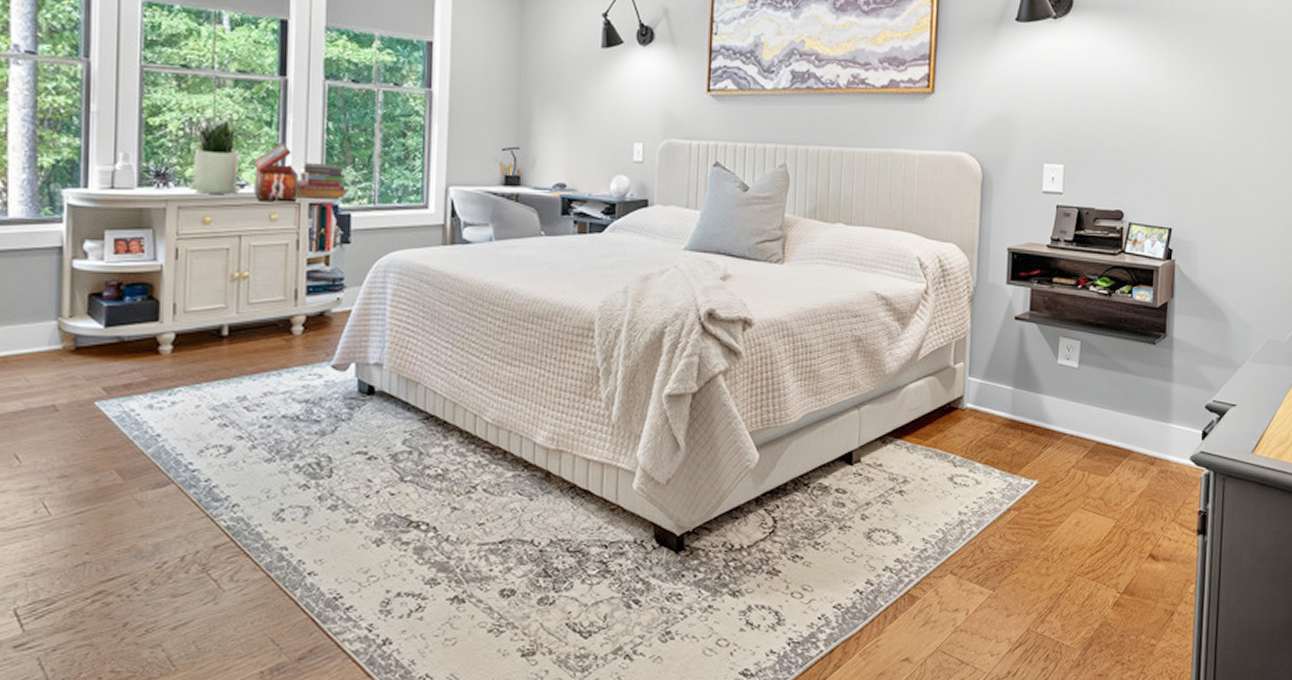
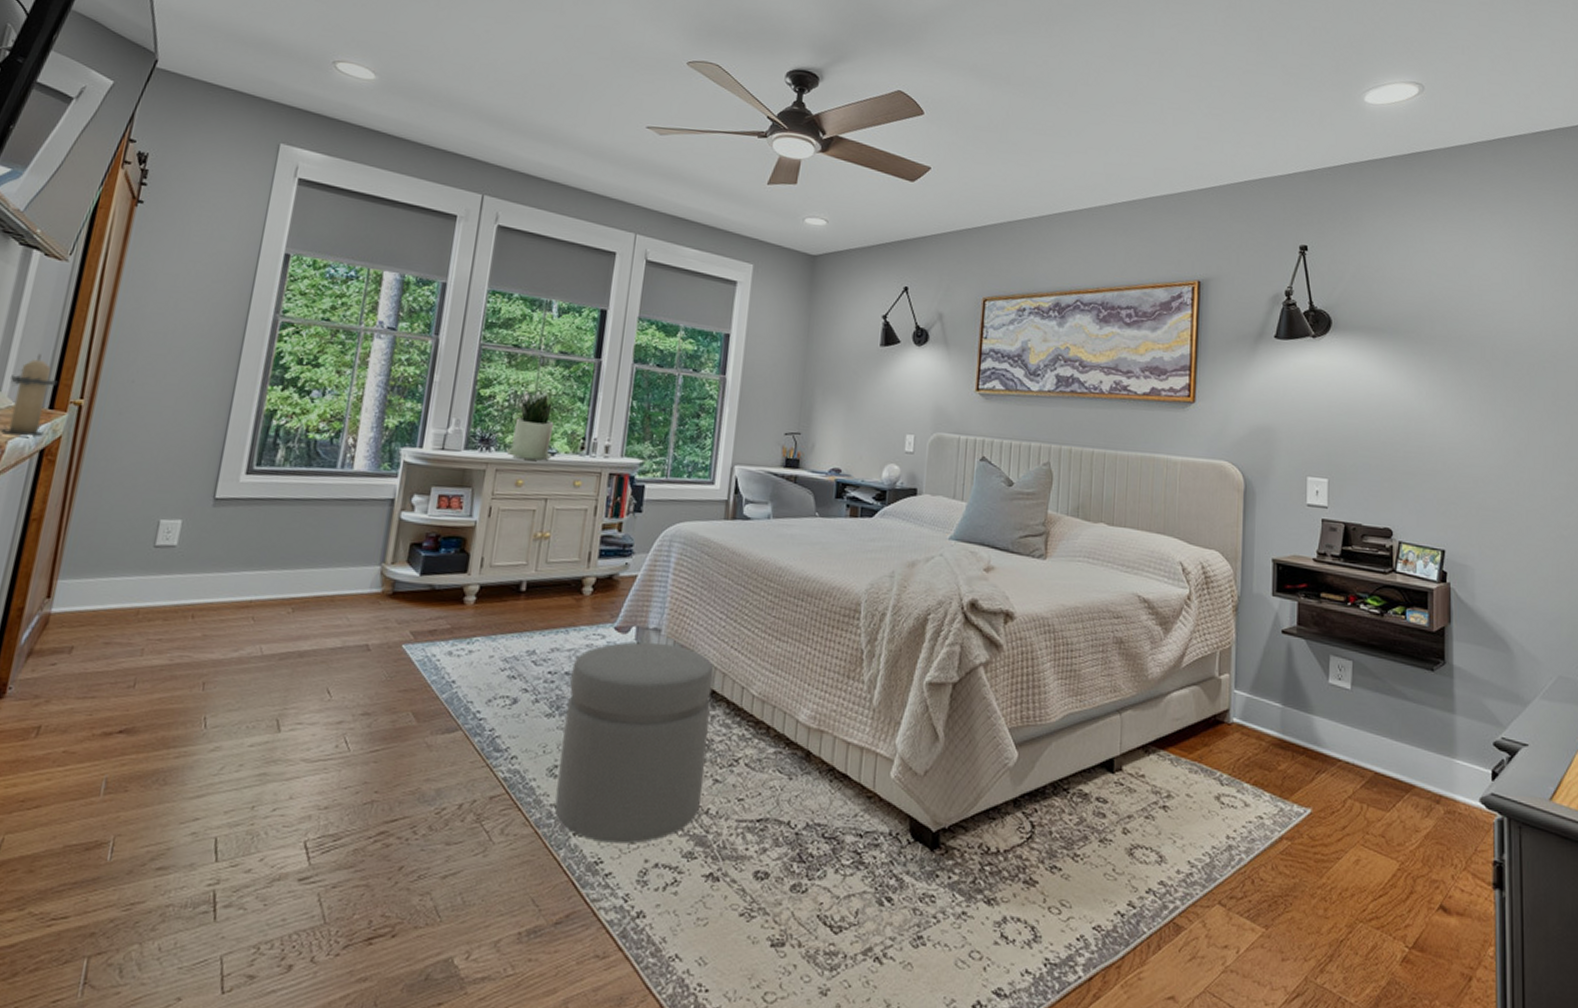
decorative box: present [253,142,298,203] -> none [562,416,602,472]
ottoman: none [285,379,443,578] -> present [554,642,714,844]
books: present [296,162,346,199] -> none [598,435,644,471]

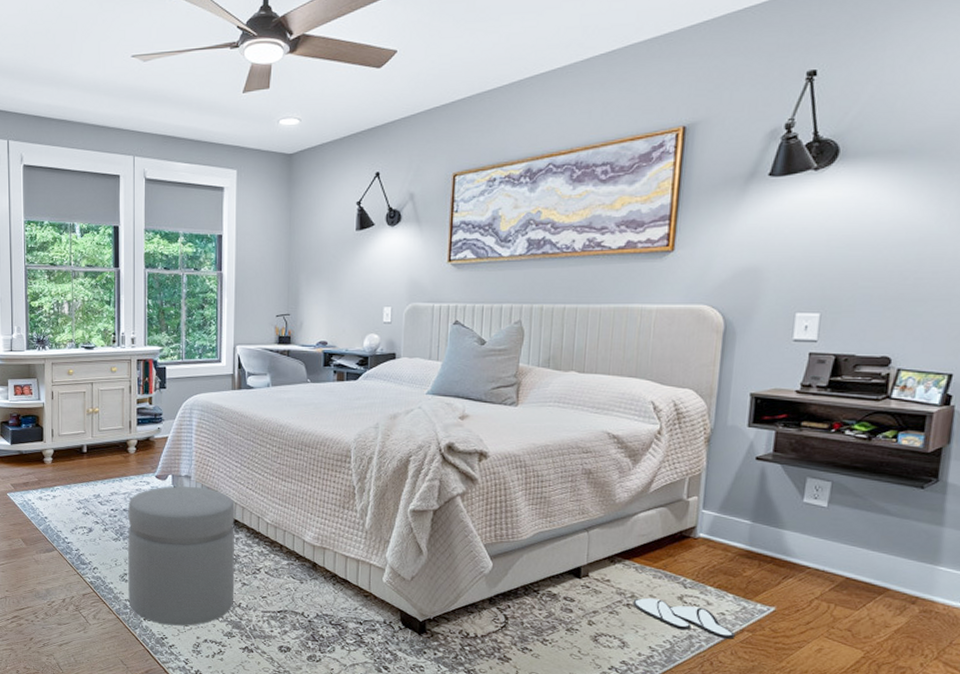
planter: present [506,393,554,461] -> none [57,302,92,354]
slippers: none [1169,798,1275,850] -> present [632,598,736,639]

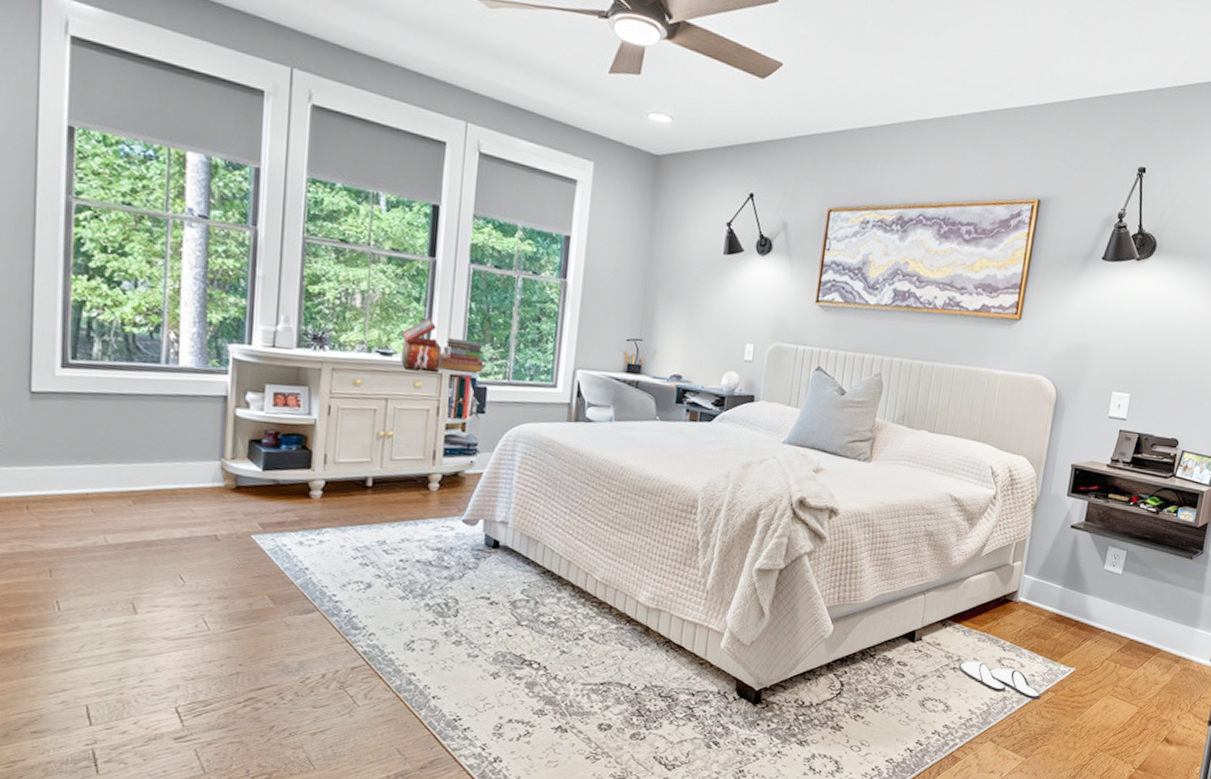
decorative box: none [99,316,129,359] -> present [401,317,442,373]
books: none [128,330,162,356] -> present [438,337,485,373]
ottoman: present [128,486,235,626] -> none [413,533,560,704]

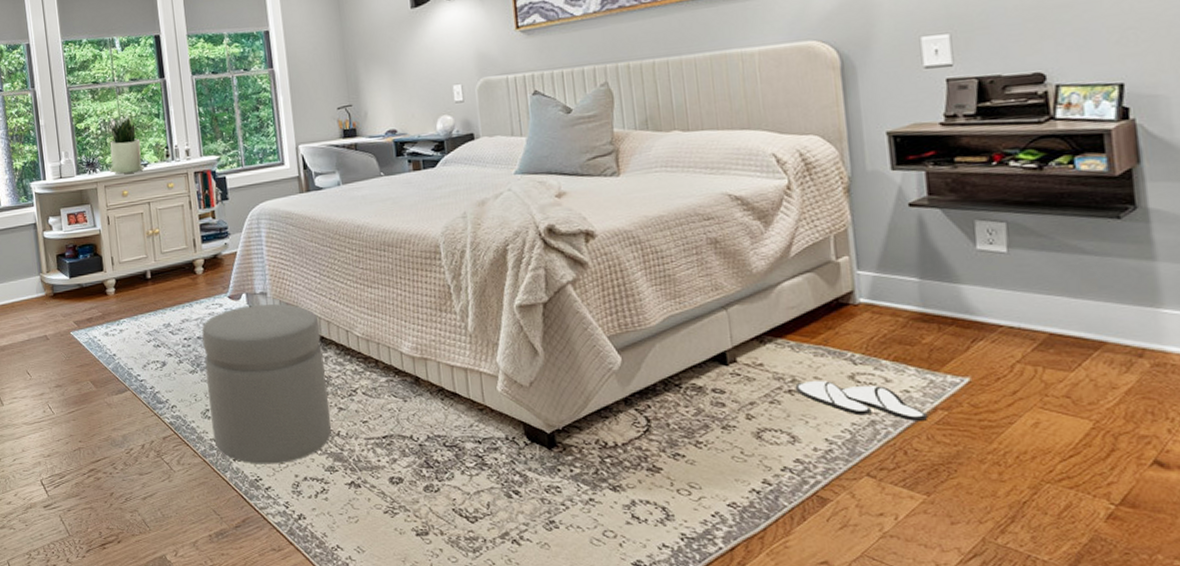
planter: none [341,291,390,361] -> present [108,118,145,174]
decorative box: present [401,317,442,373] -> none [150,128,185,176]
ottoman: none [413,533,560,704] -> present [201,304,331,464]
books: present [438,337,485,373] -> none [182,139,220,168]

